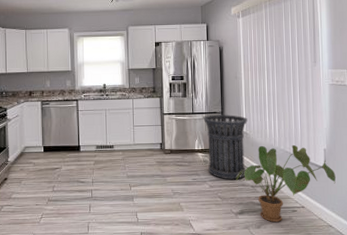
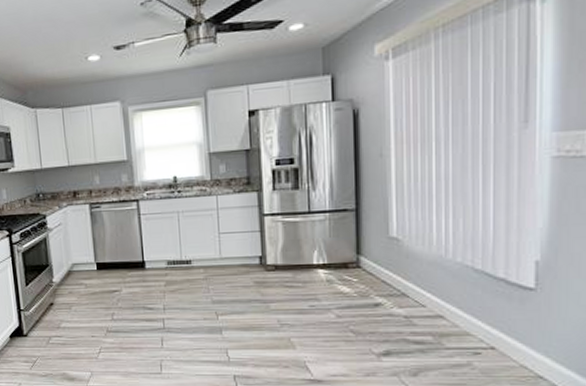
trash can: present [203,115,247,180] -> none [325,212,399,307]
house plant: present [236,144,336,222] -> none [378,254,555,368]

